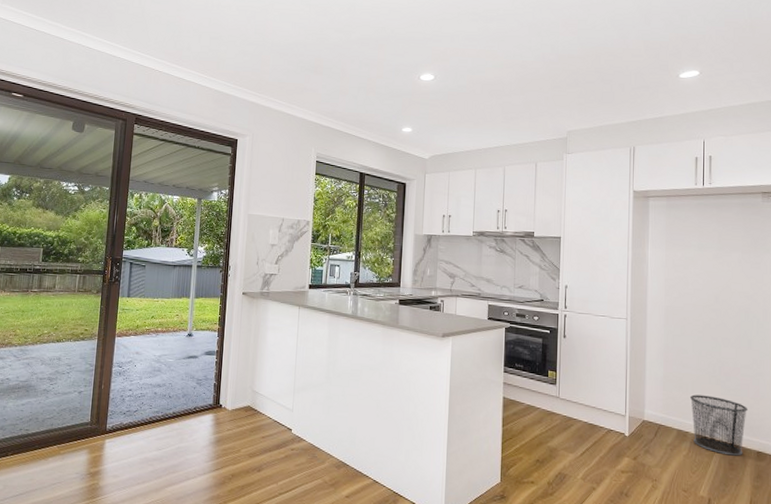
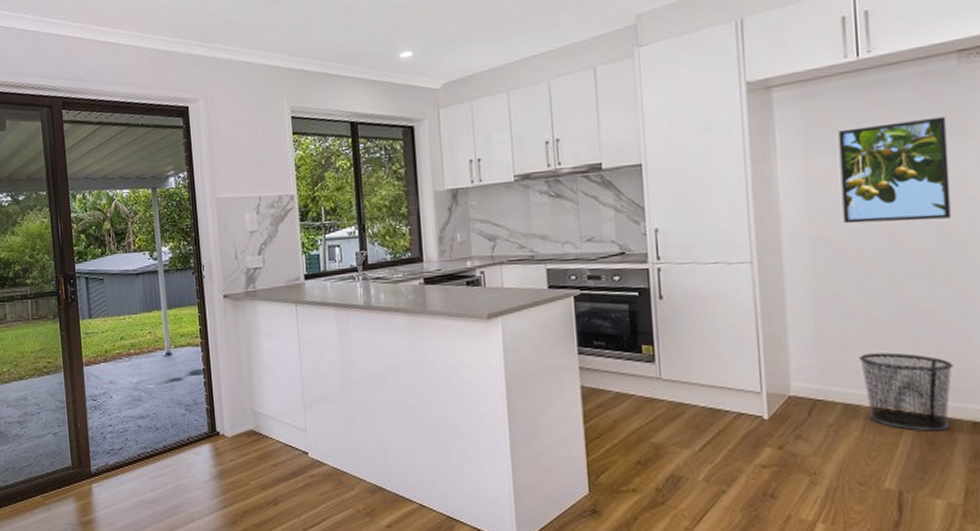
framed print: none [687,234,753,305] -> present [838,116,952,224]

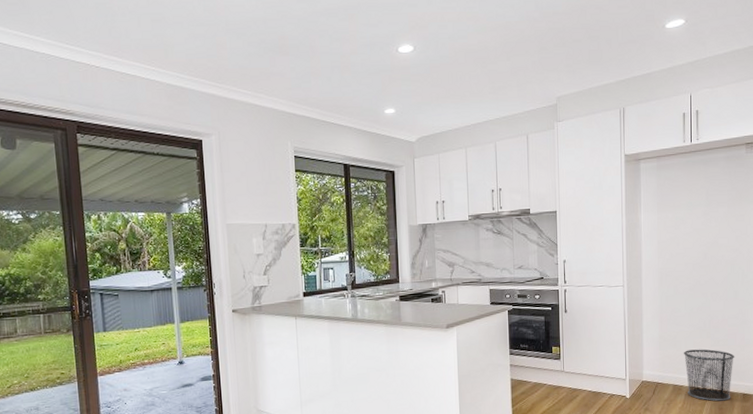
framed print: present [838,116,952,224] -> none [678,188,738,260]

